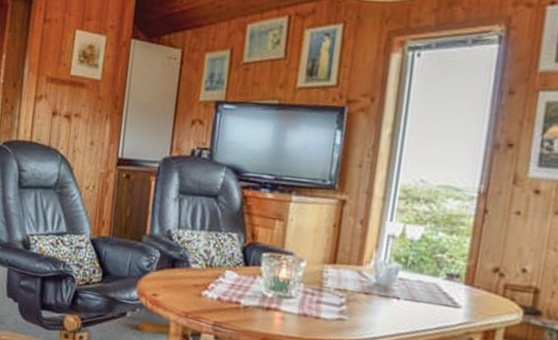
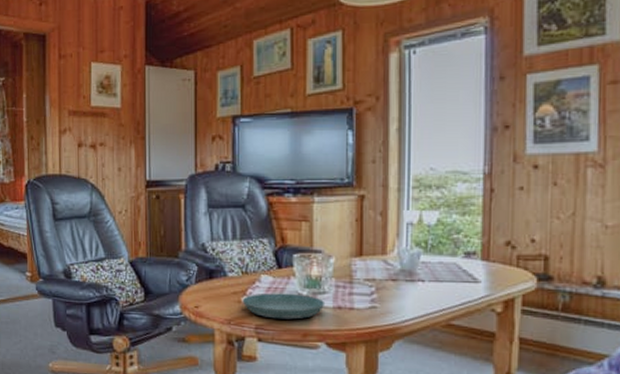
saucer: none [202,289,291,322] -> present [242,293,326,320]

